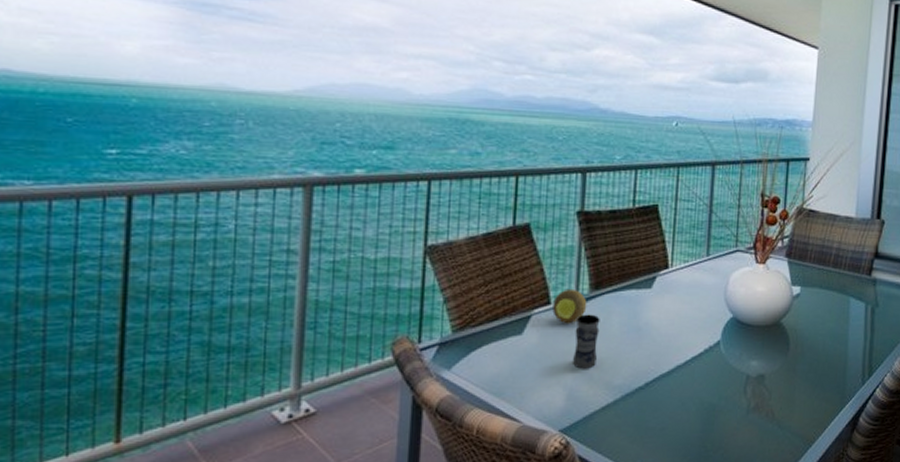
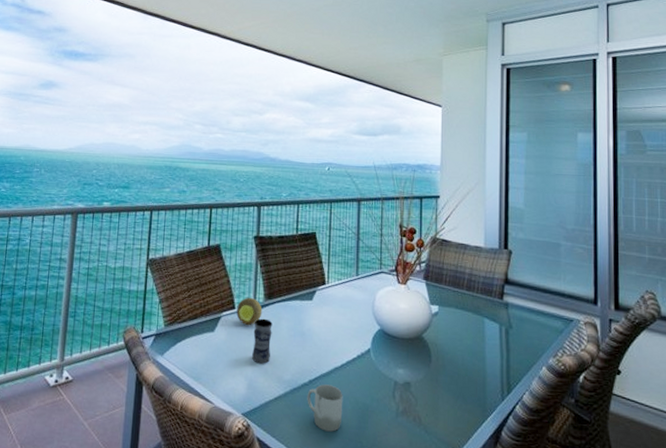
cup: none [642,386,686,439] -> present [307,384,343,432]

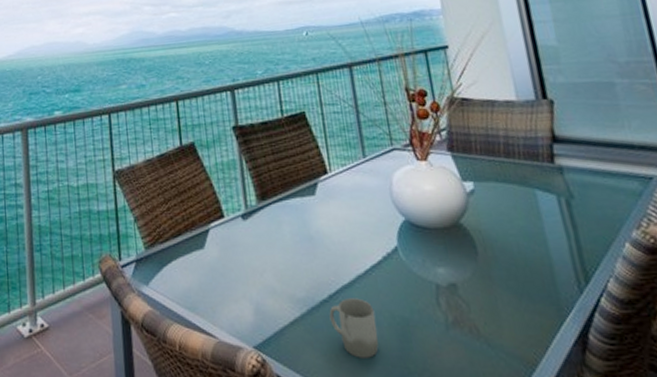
fruit: present [236,297,263,326] -> none [226,200,258,237]
jar: present [252,318,273,364] -> none [250,225,276,282]

